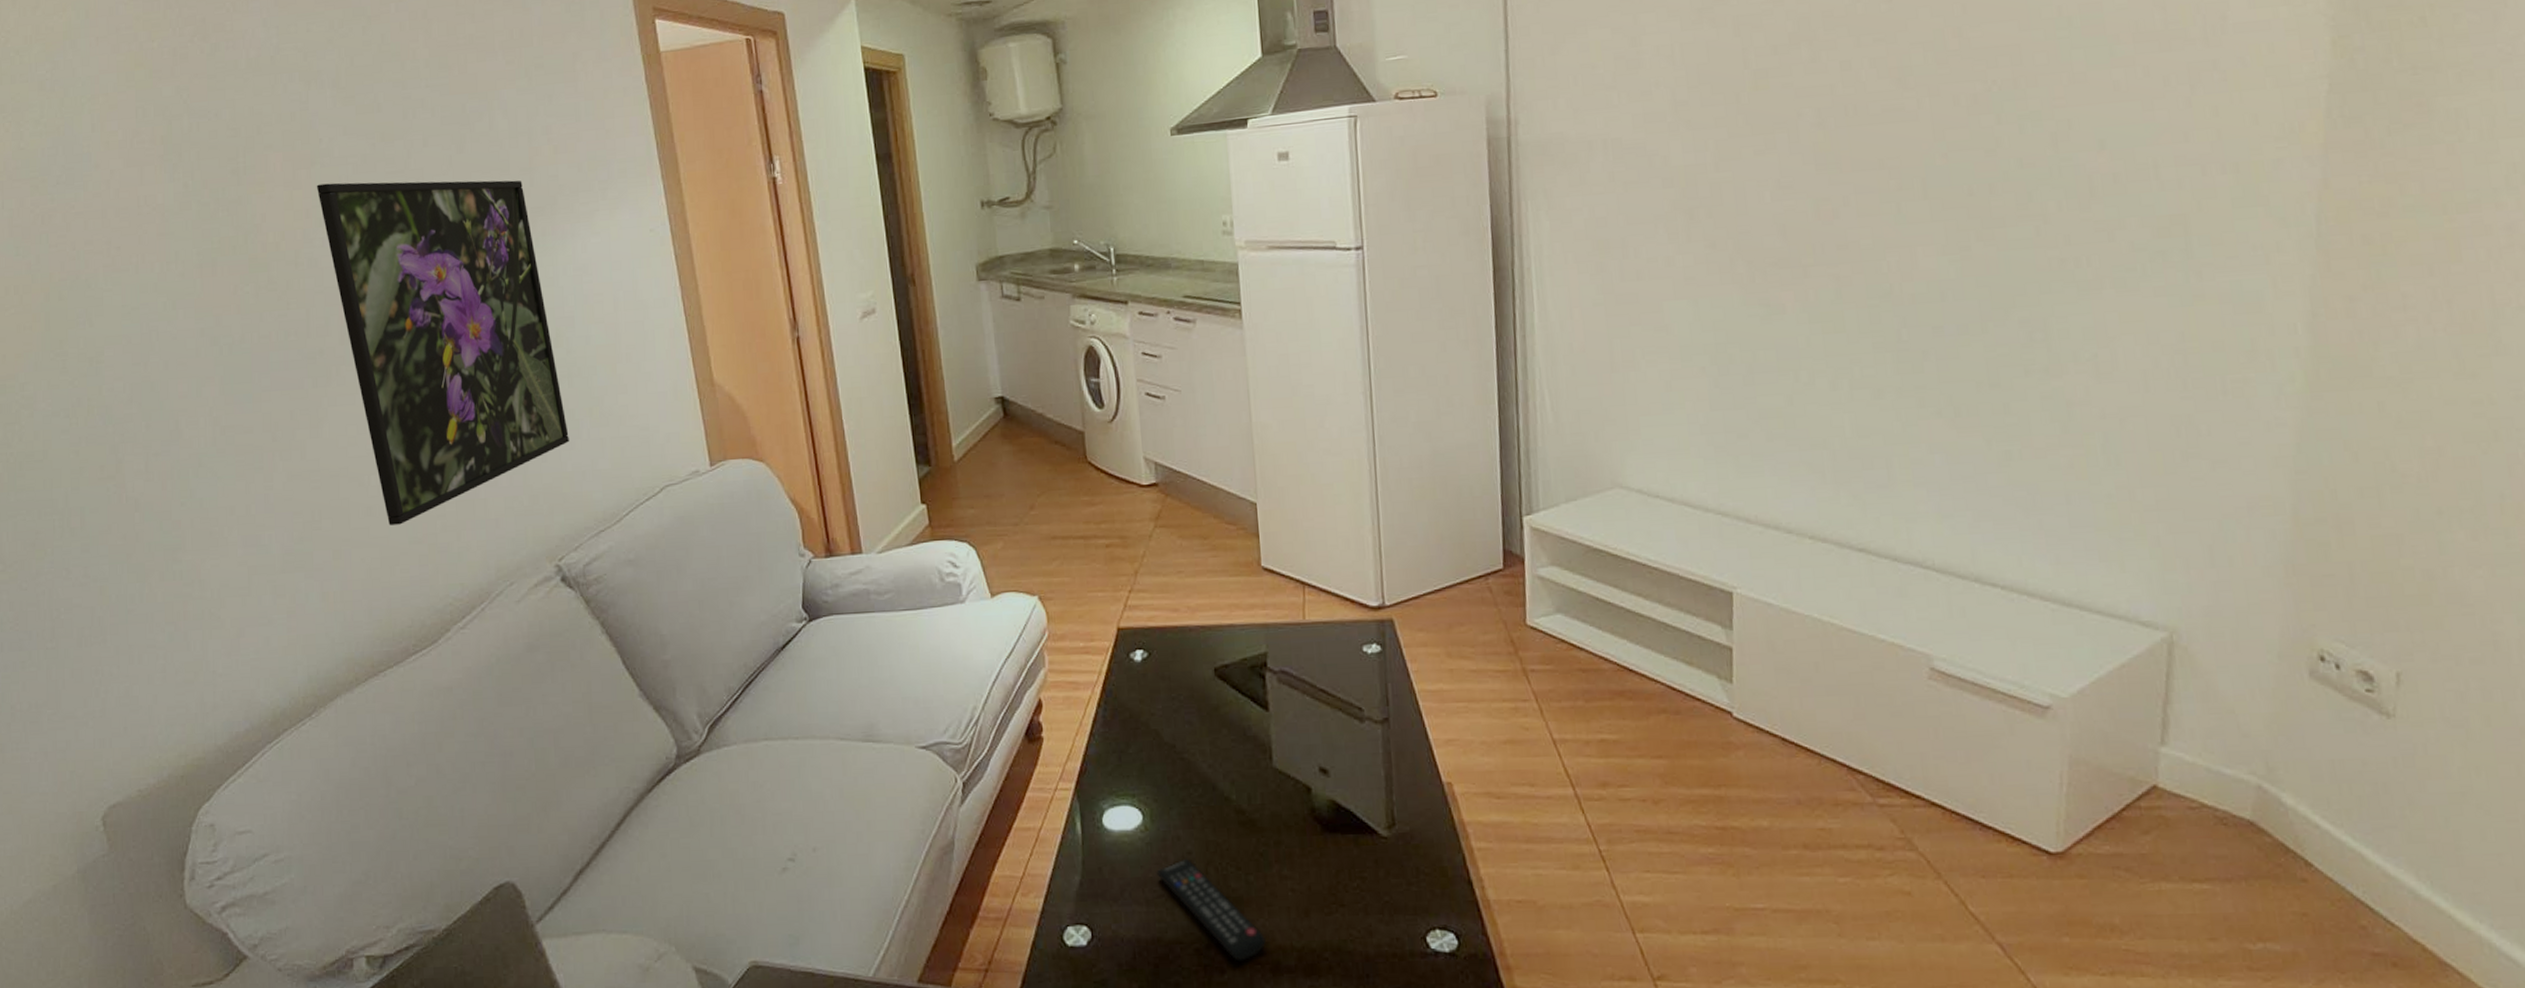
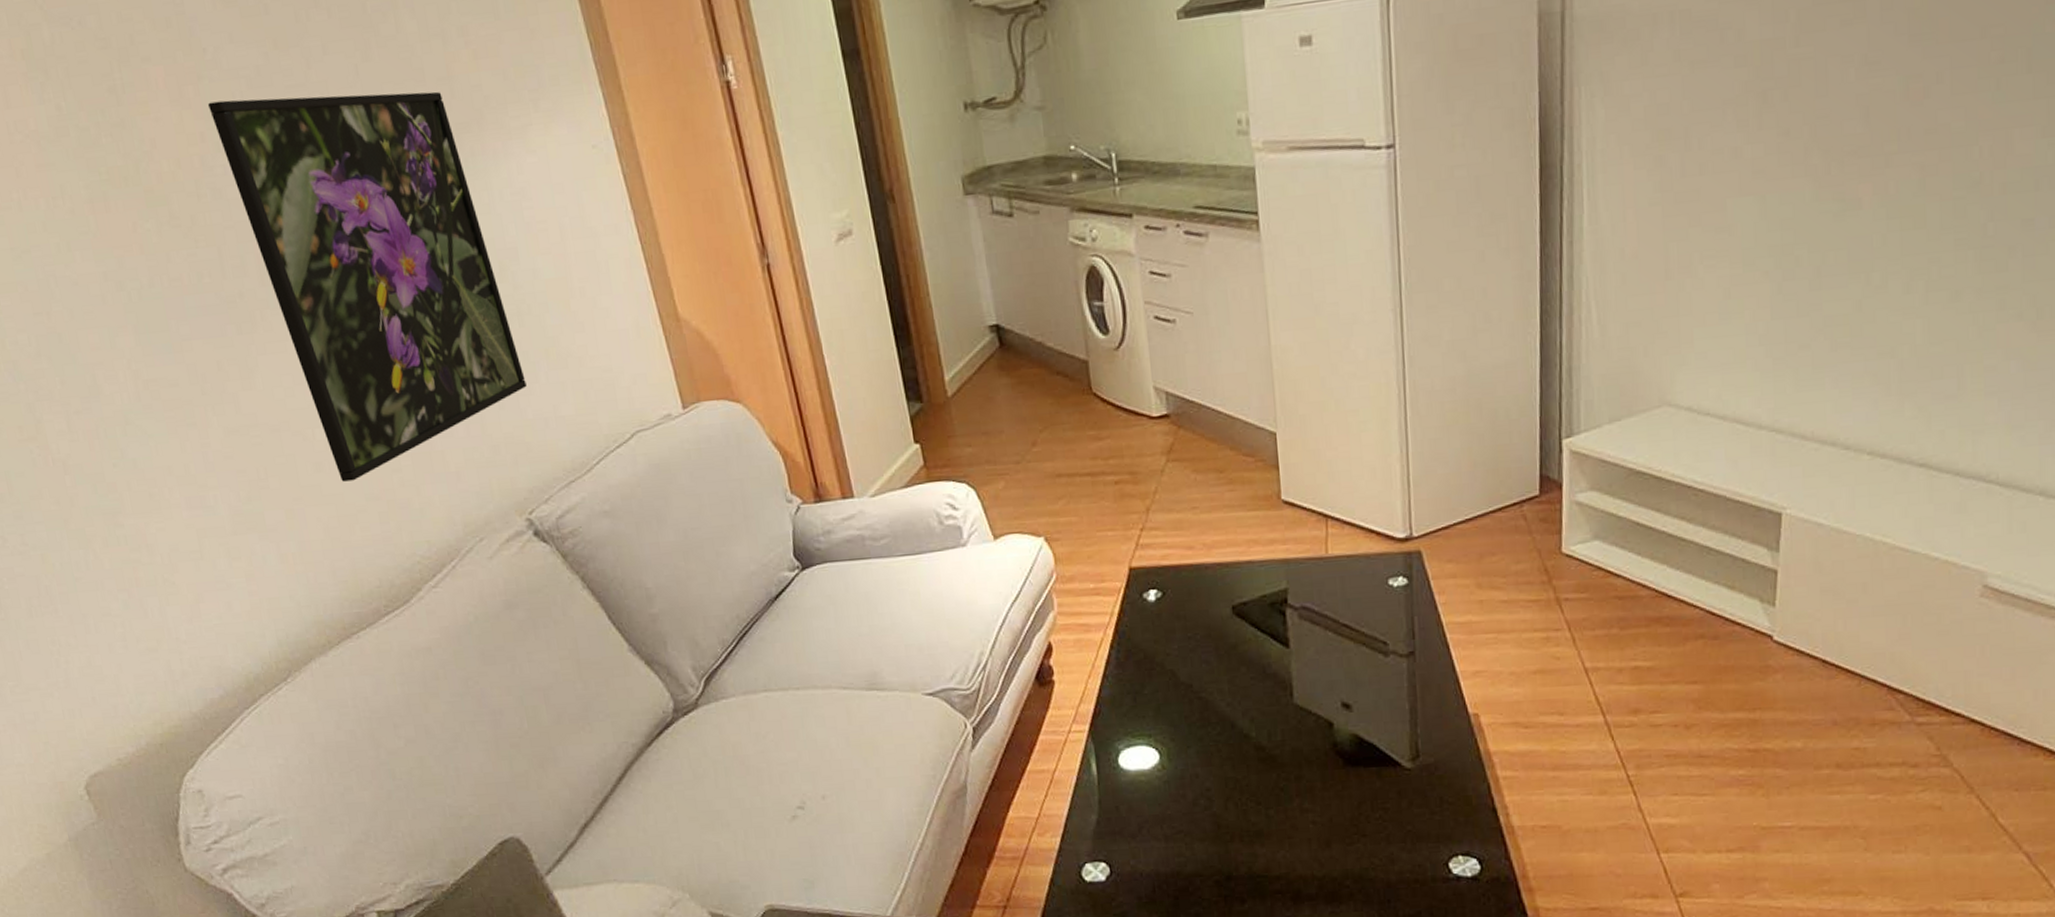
remote control: present [1156,858,1266,961] -> none [1174,795,1286,891]

